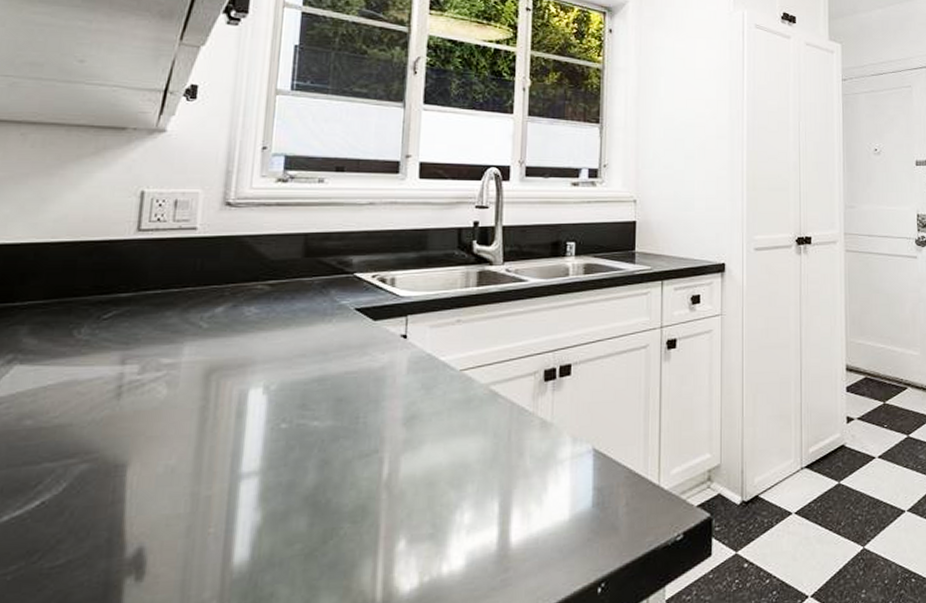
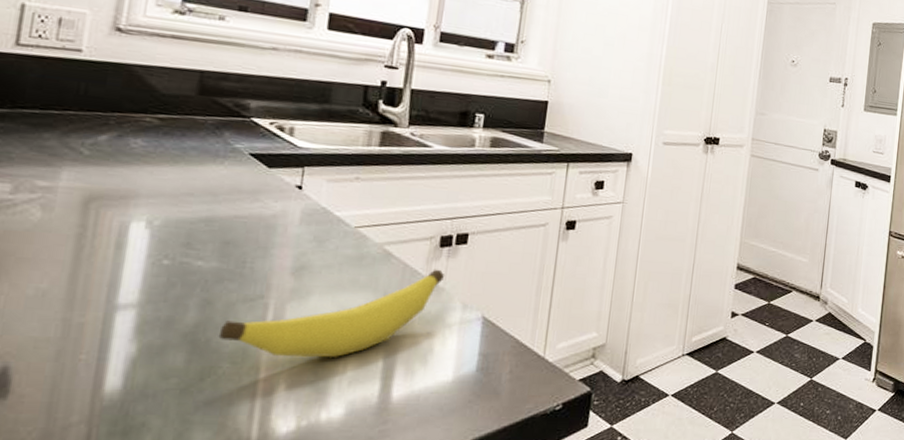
banana: none [337,404,552,512] -> present [218,269,445,357]

